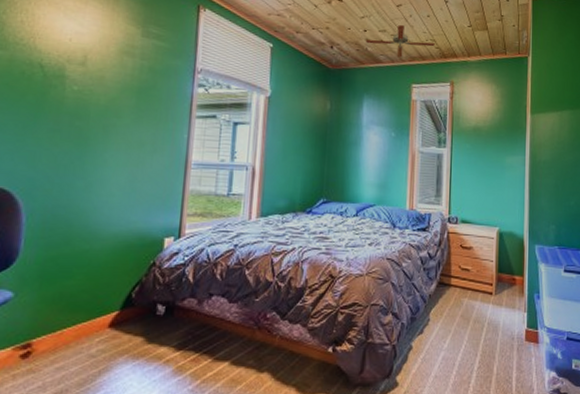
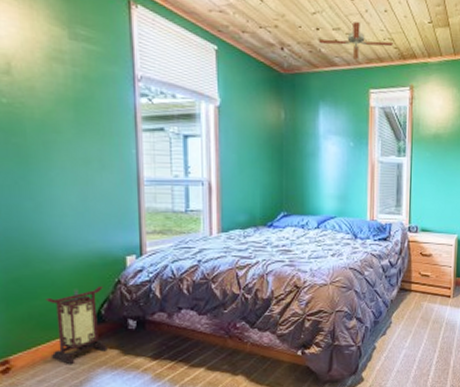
lantern: none [74,268,137,352] -> present [45,287,107,365]

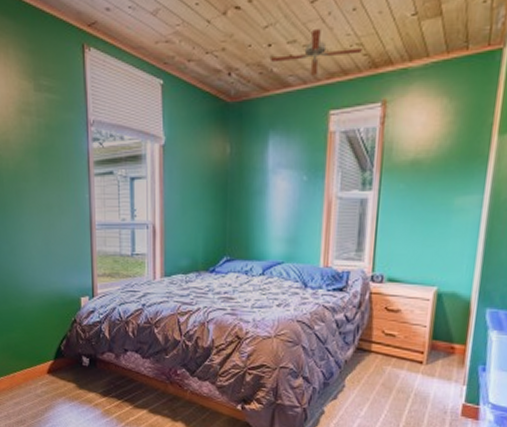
lantern: present [45,287,107,365] -> none [19,324,66,393]

